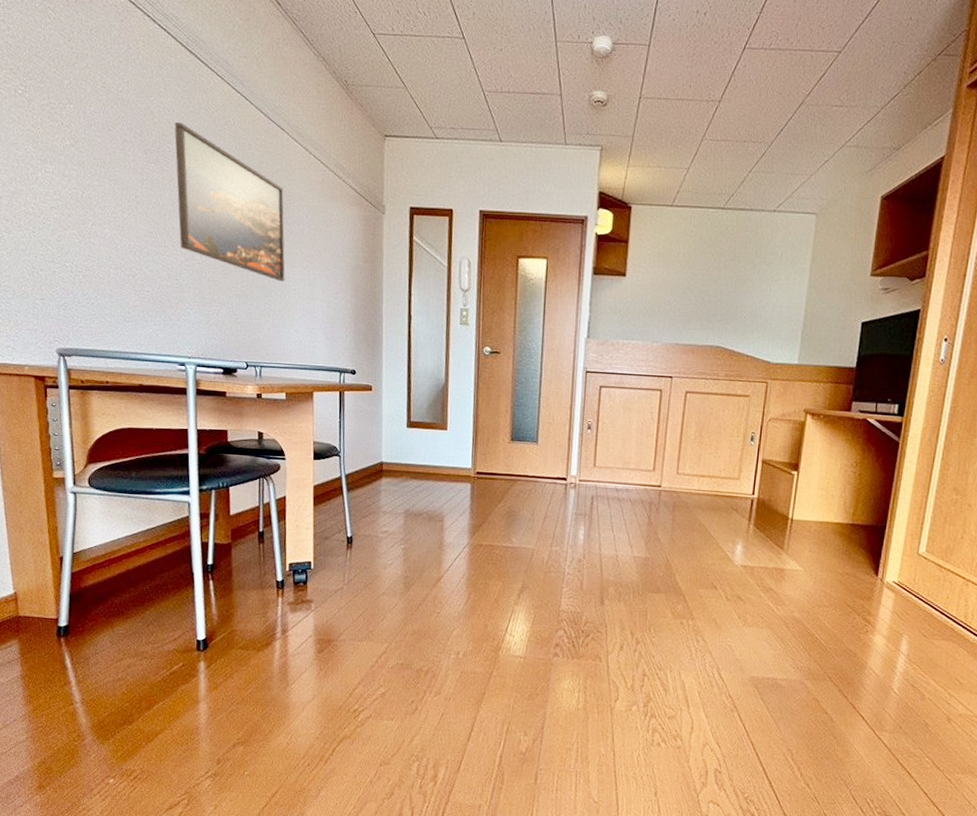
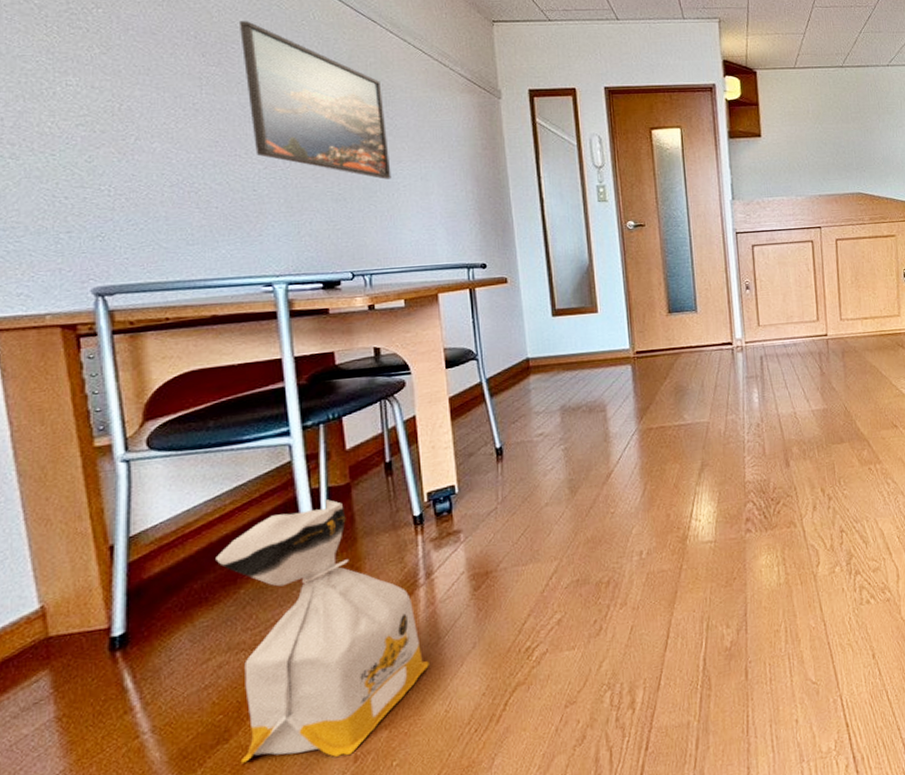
bag: none [131,552,278,758] -> present [216,498,429,763]

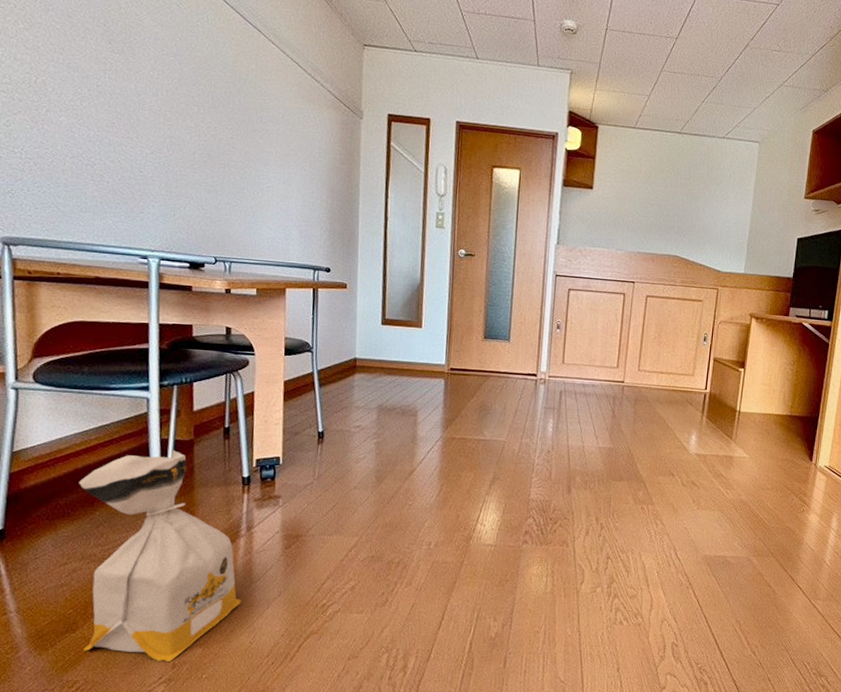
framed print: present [238,21,392,180] -> none [142,15,259,179]

